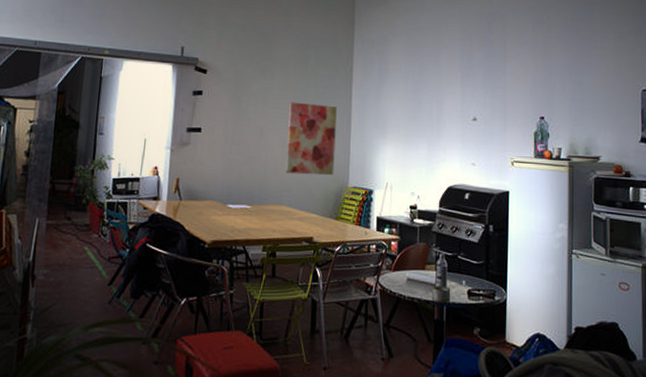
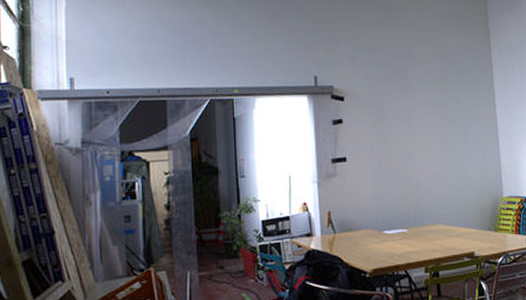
wall art: present [286,102,337,176] -> none [434,118,487,192]

